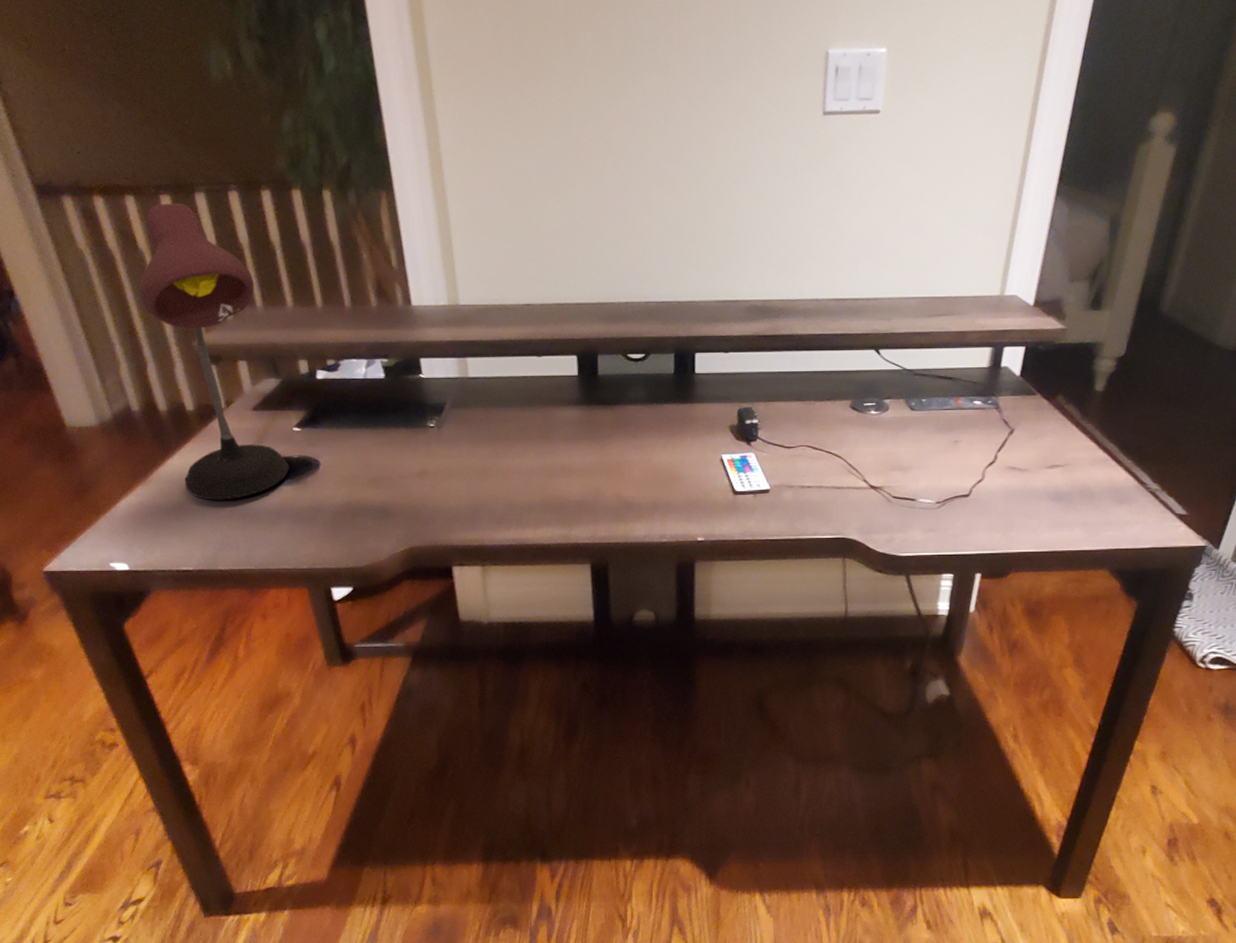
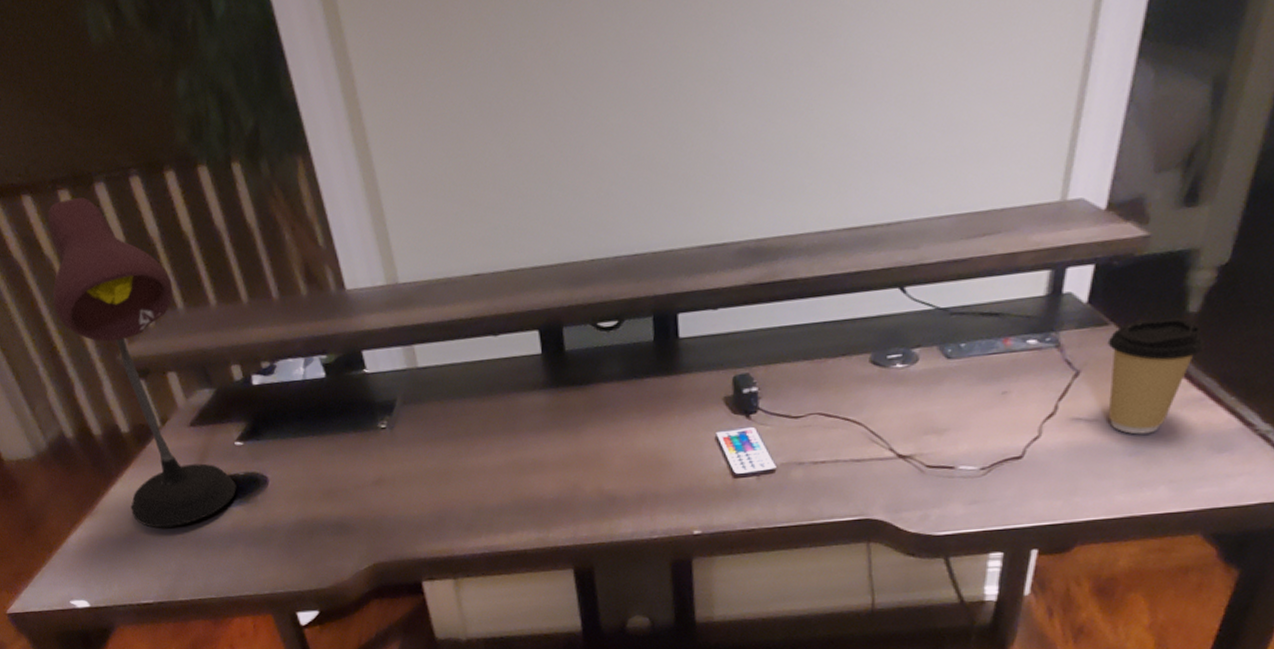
coffee cup: none [1035,393,1107,484] -> present [1107,318,1204,435]

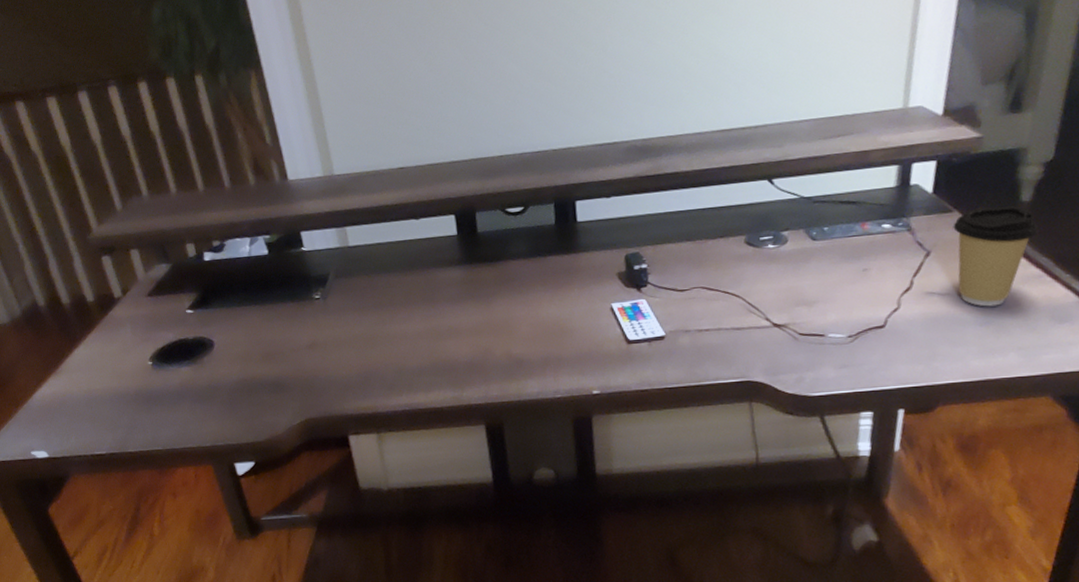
desk lamp: present [48,197,237,528] -> none [35,103,186,386]

